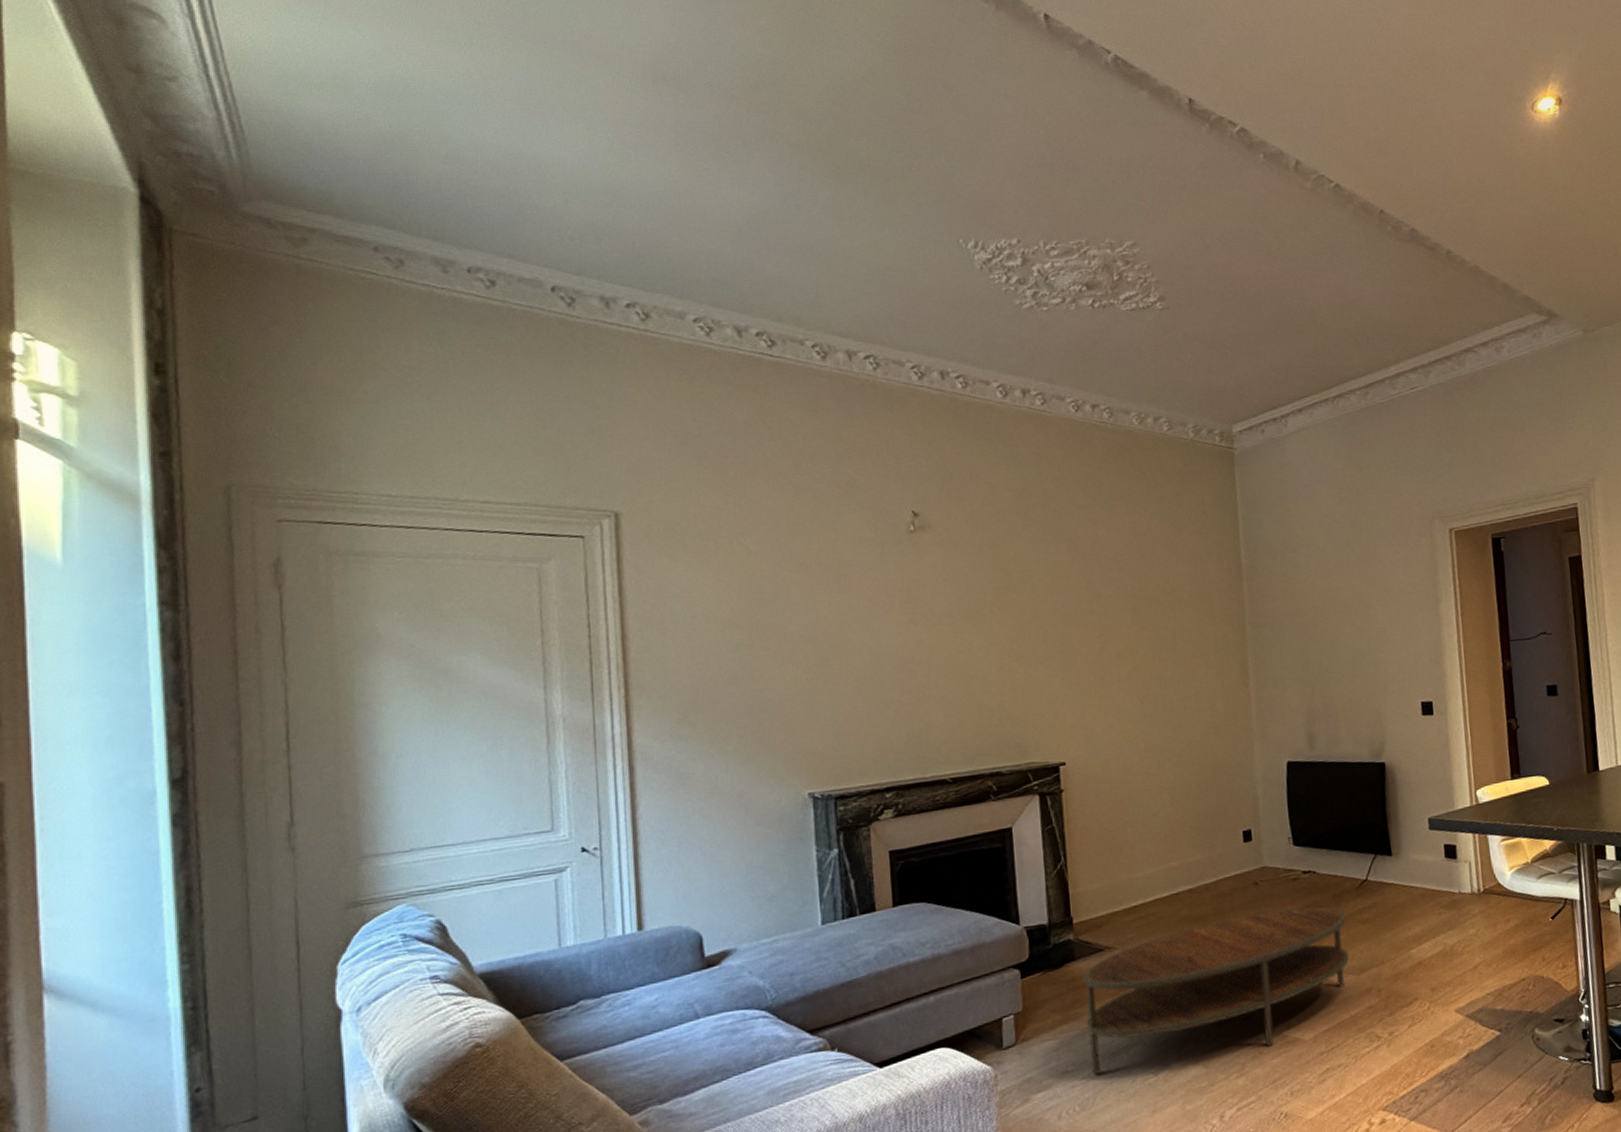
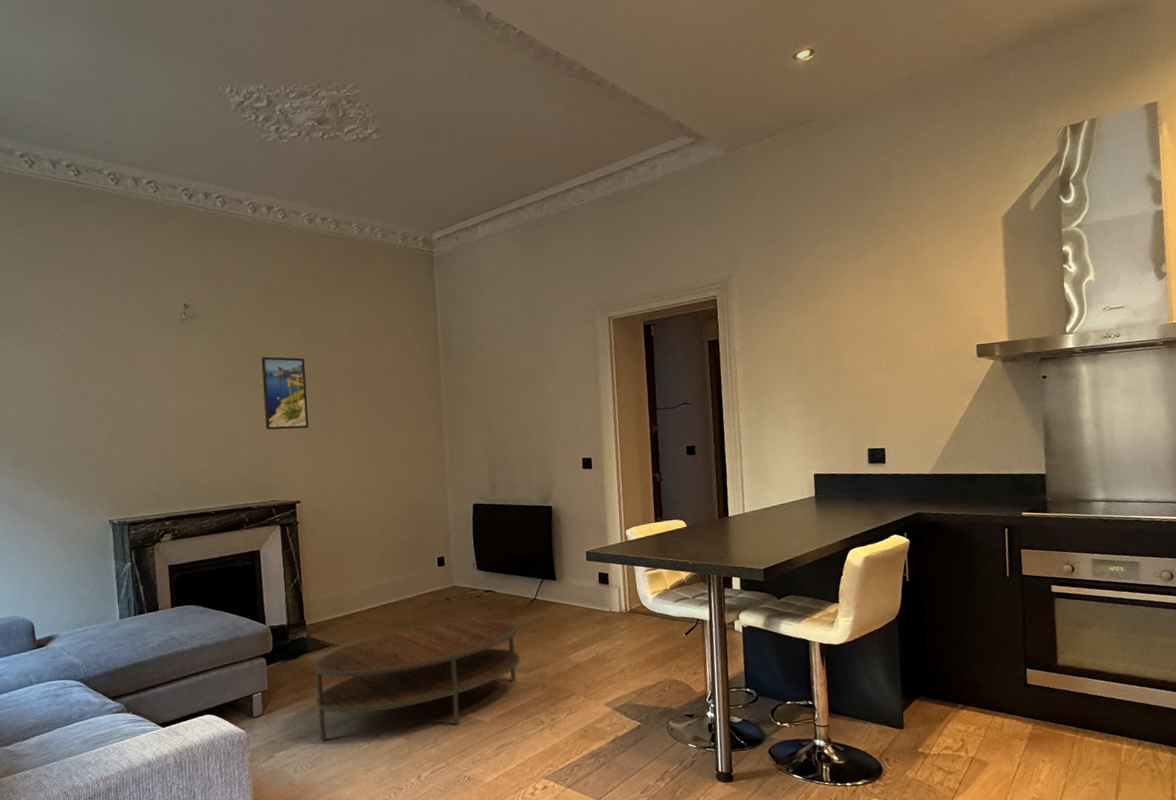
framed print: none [1013,578,1077,672] -> present [261,356,309,430]

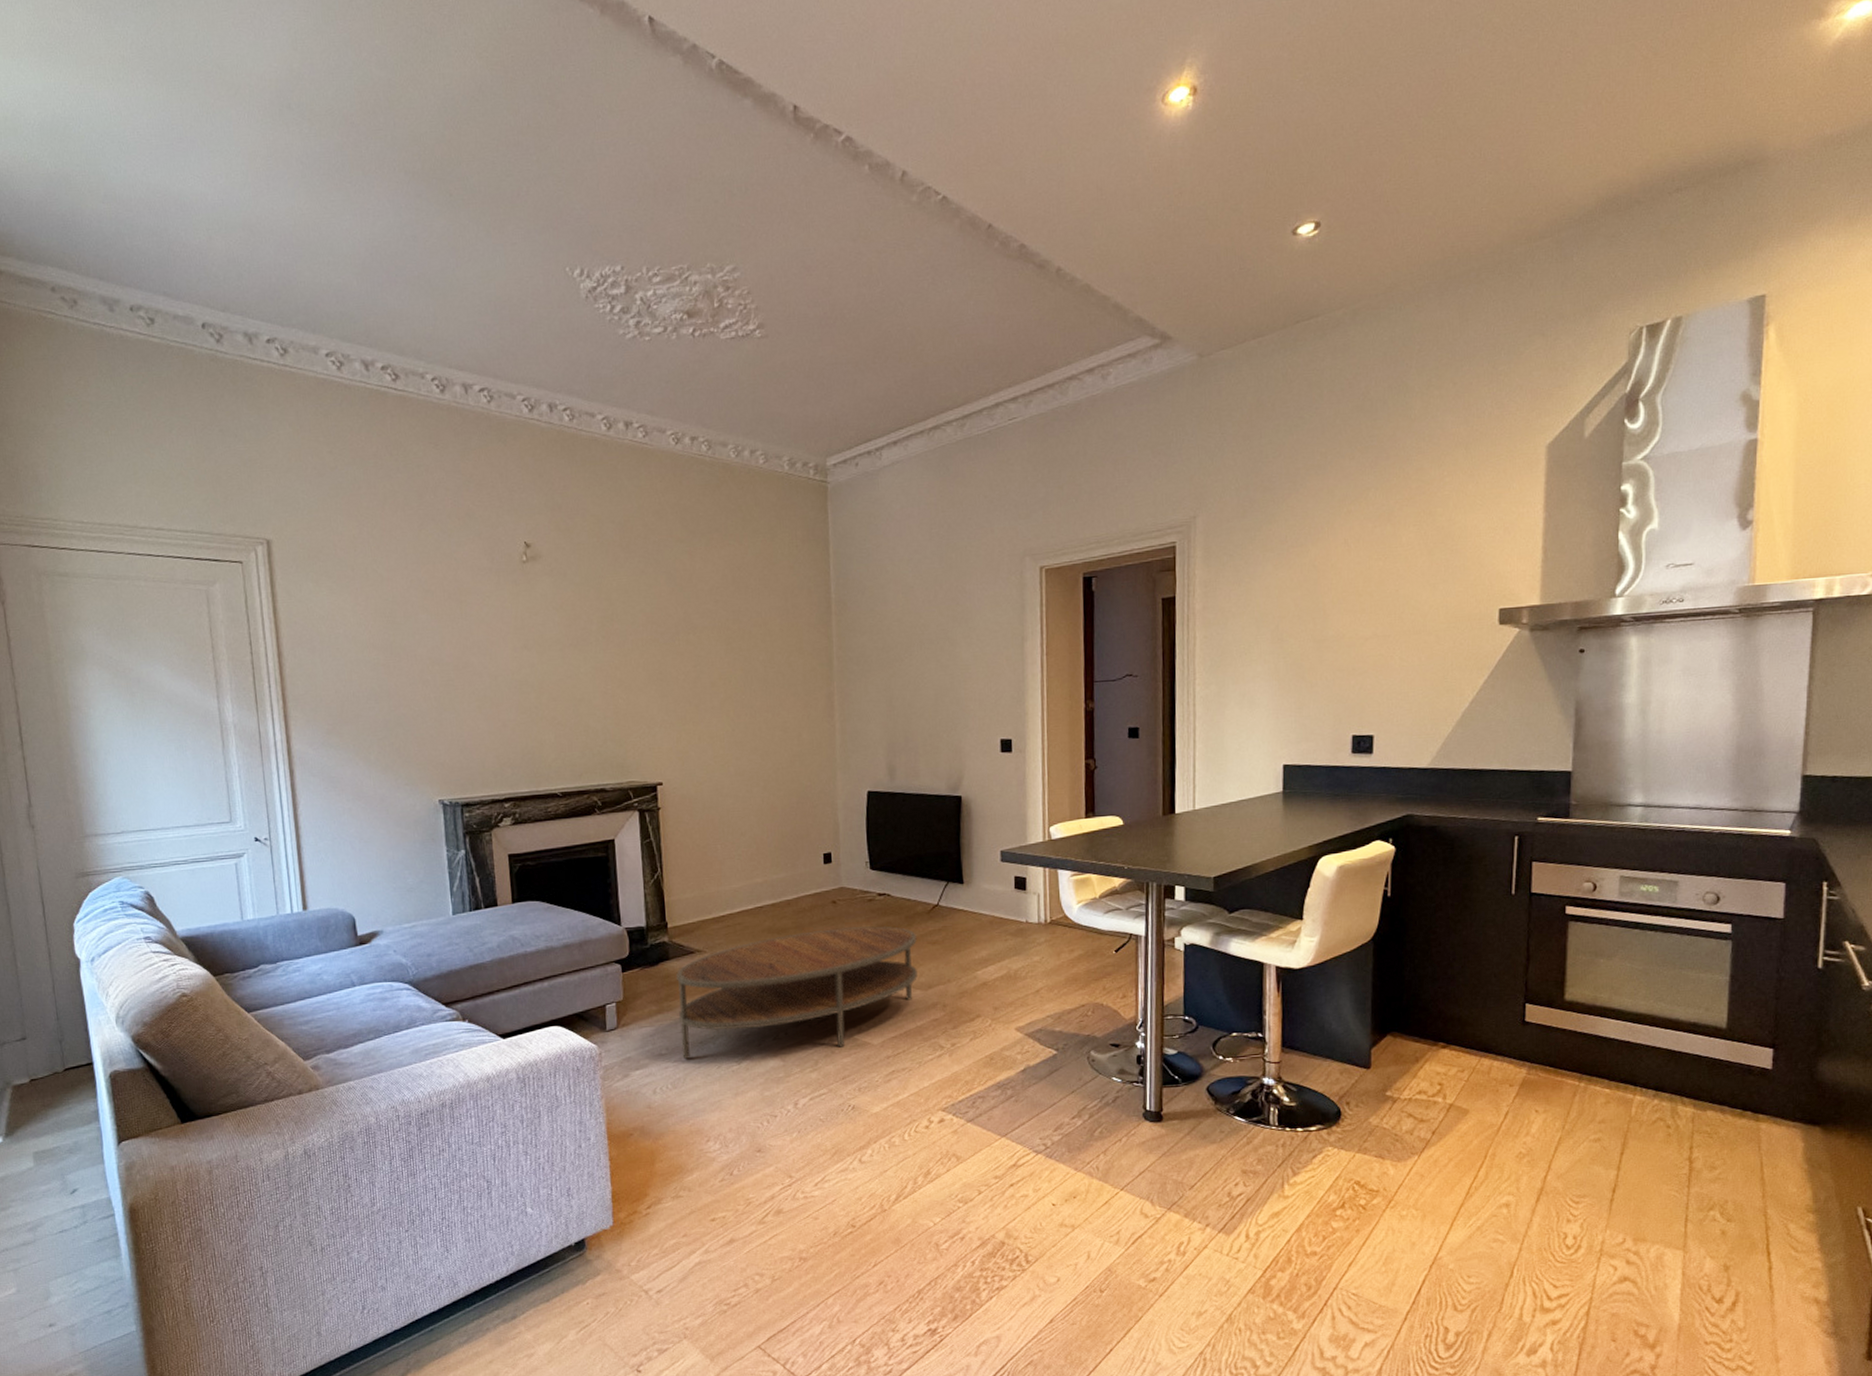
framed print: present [261,356,309,430] -> none [616,608,674,698]

